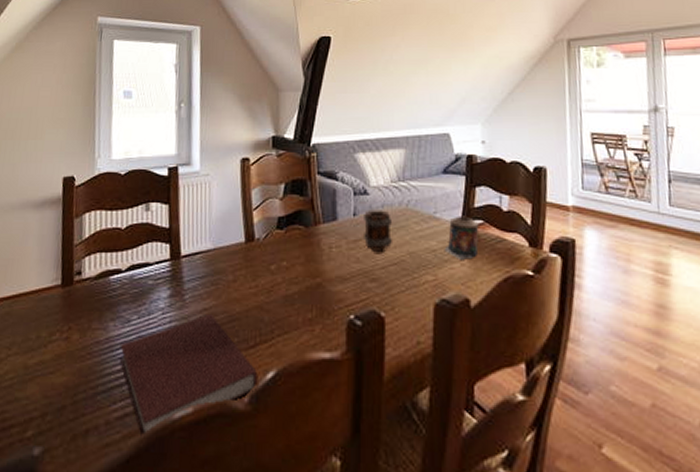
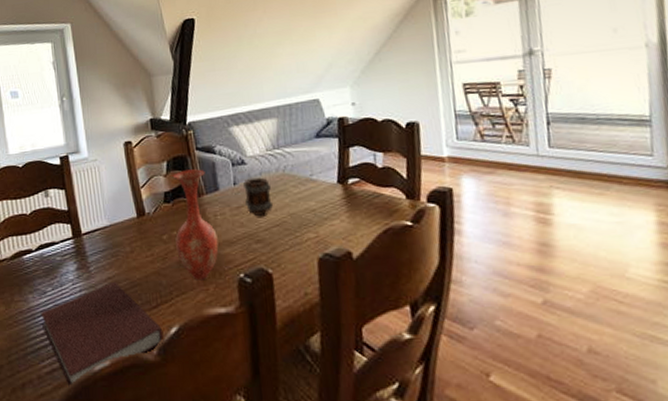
vase: none [284,195,330,320] -> present [172,169,219,281]
candle: present [444,215,479,260] -> none [323,175,356,216]

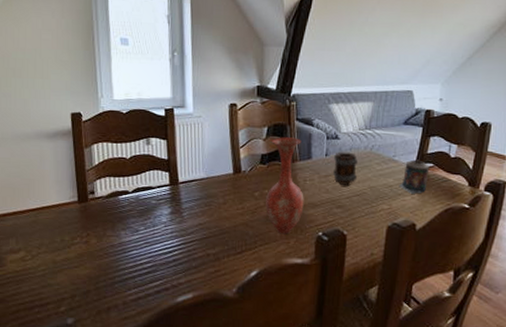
notebook: present [40,281,164,387] -> none [131,227,244,313]
candle: none [323,175,356,216] -> present [399,159,430,194]

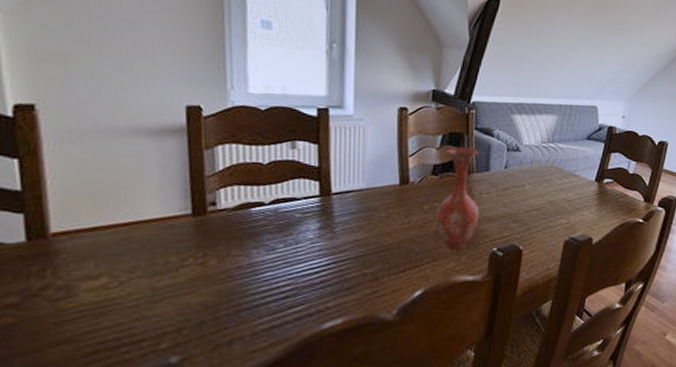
mug: present [333,151,357,185] -> none [512,164,538,199]
candle: present [399,159,430,194] -> none [578,174,609,209]

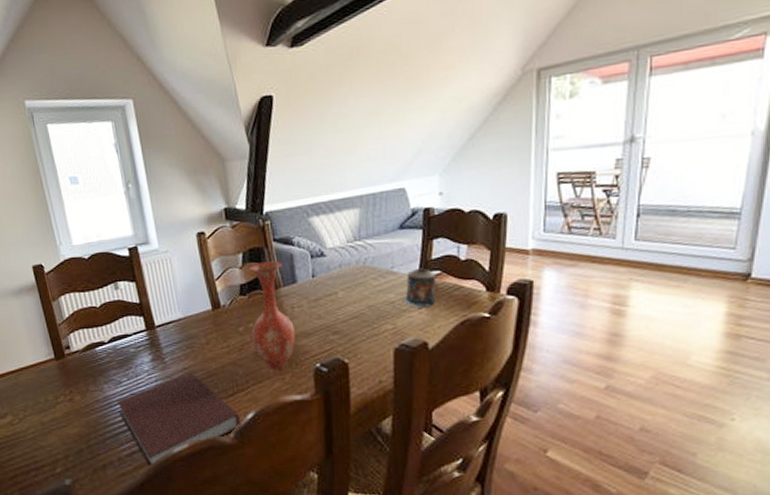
notebook: none [264,244,407,344] -> present [117,371,241,467]
candle: none [578,174,609,209] -> present [402,268,437,309]

